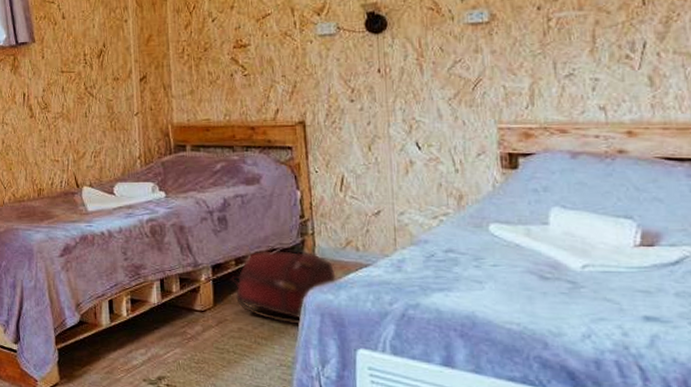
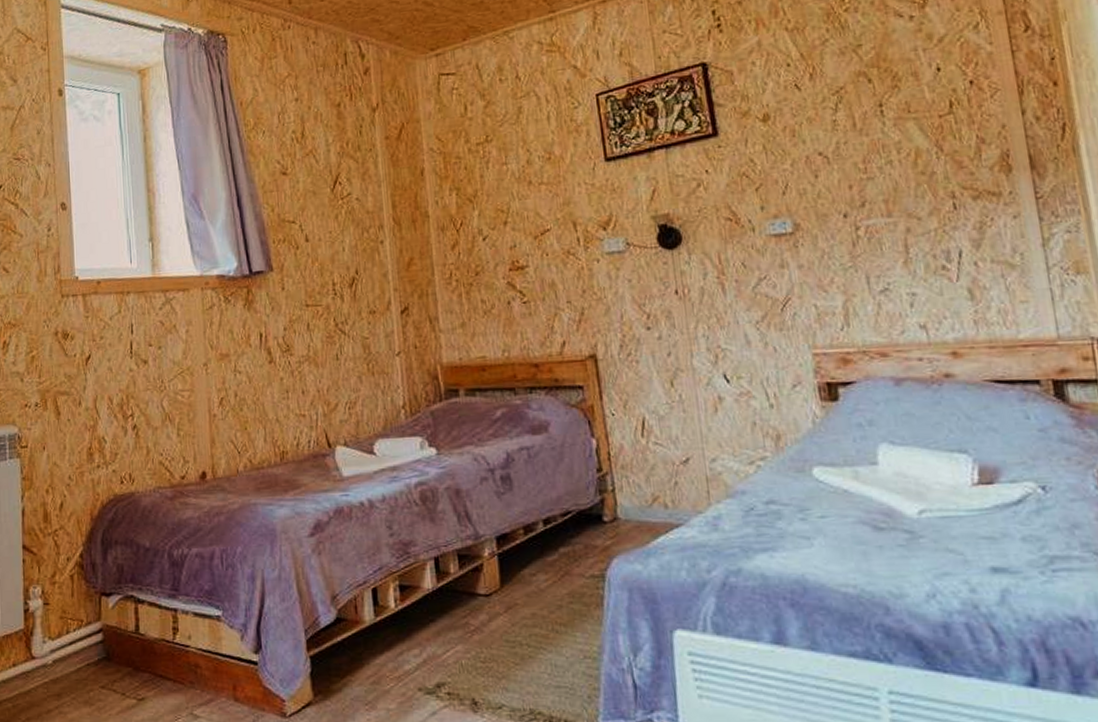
backpack: present [230,252,336,324] -> none [519,513,644,604]

